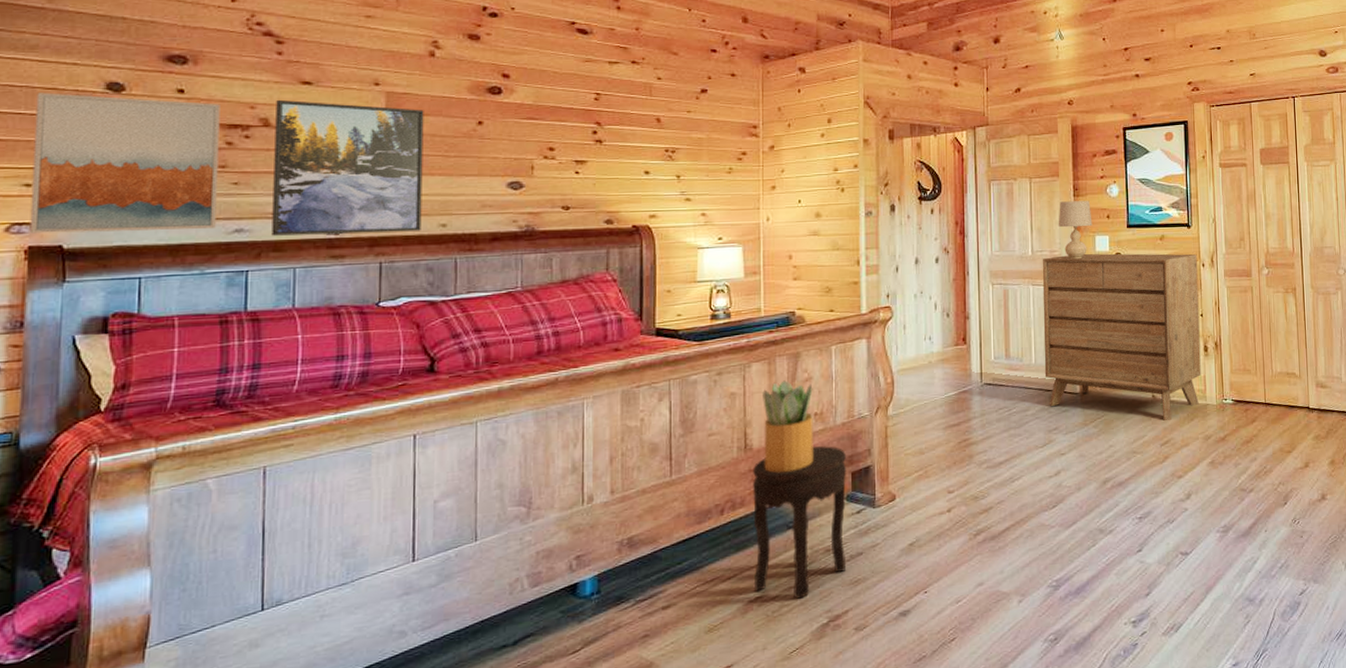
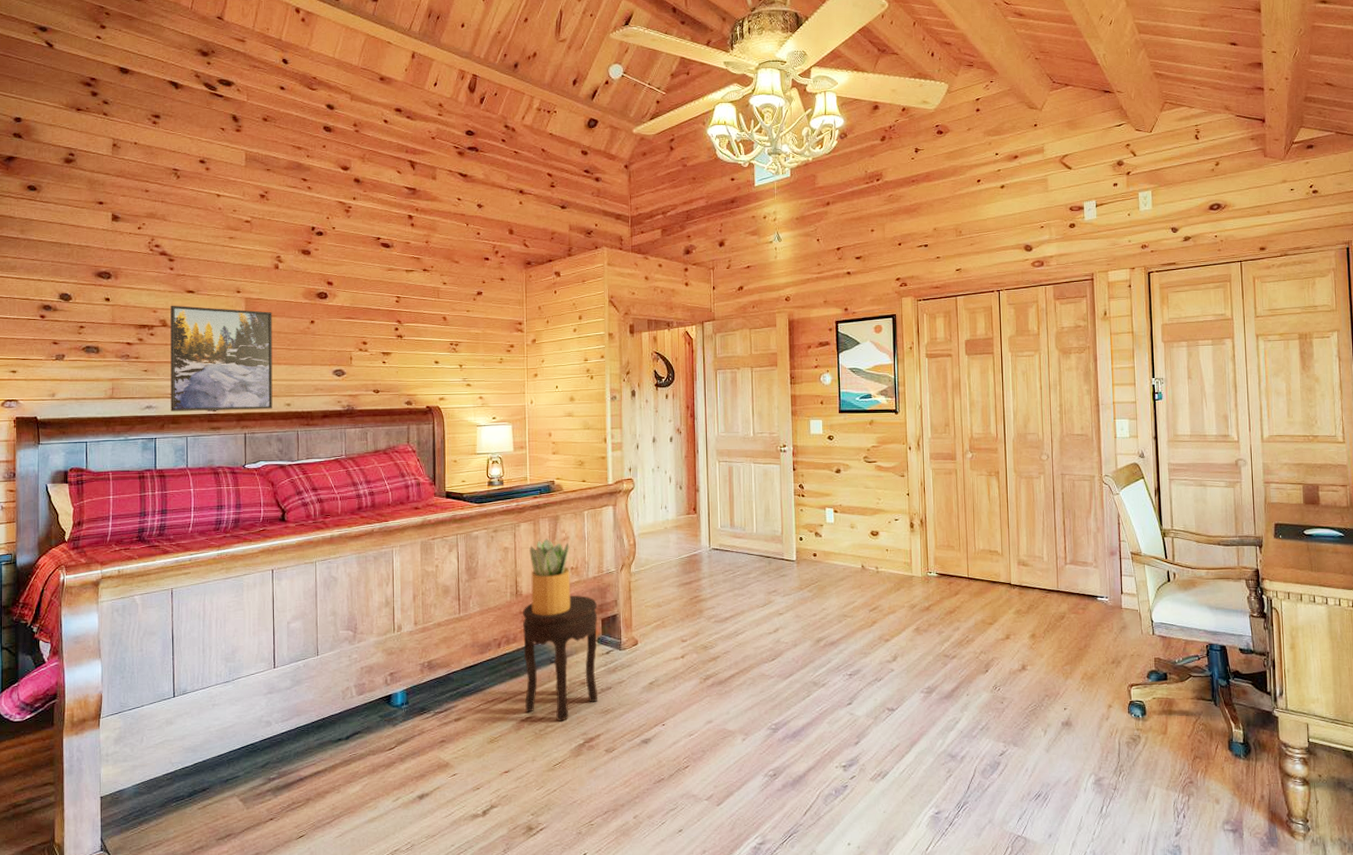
wall art: present [29,92,221,234] -> none [16,302,134,408]
dresser: present [1042,253,1201,421] -> none [762,435,907,590]
table lamp: present [1058,201,1093,259] -> none [776,388,808,440]

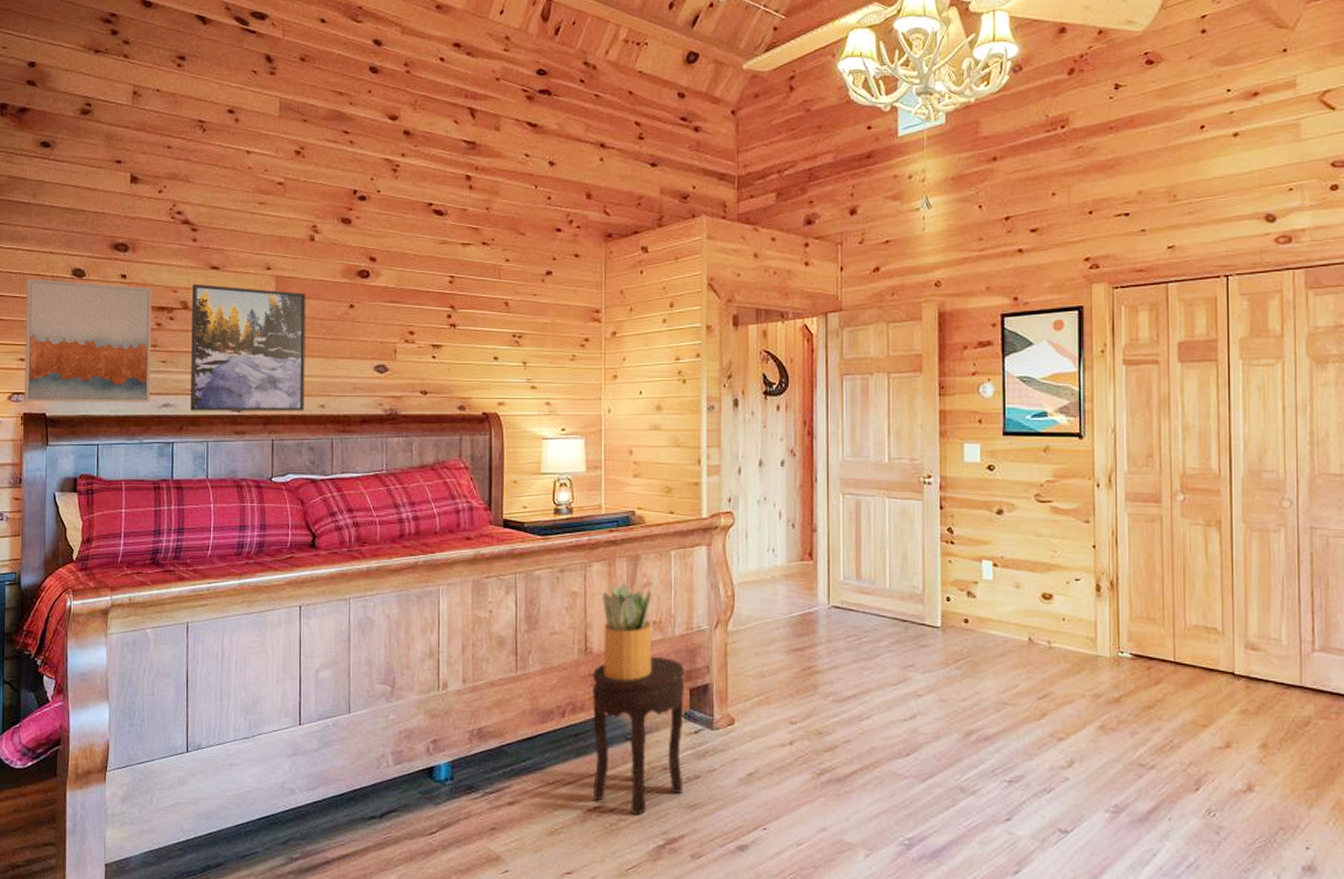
wall art: none [16,302,134,408] -> present [24,278,152,402]

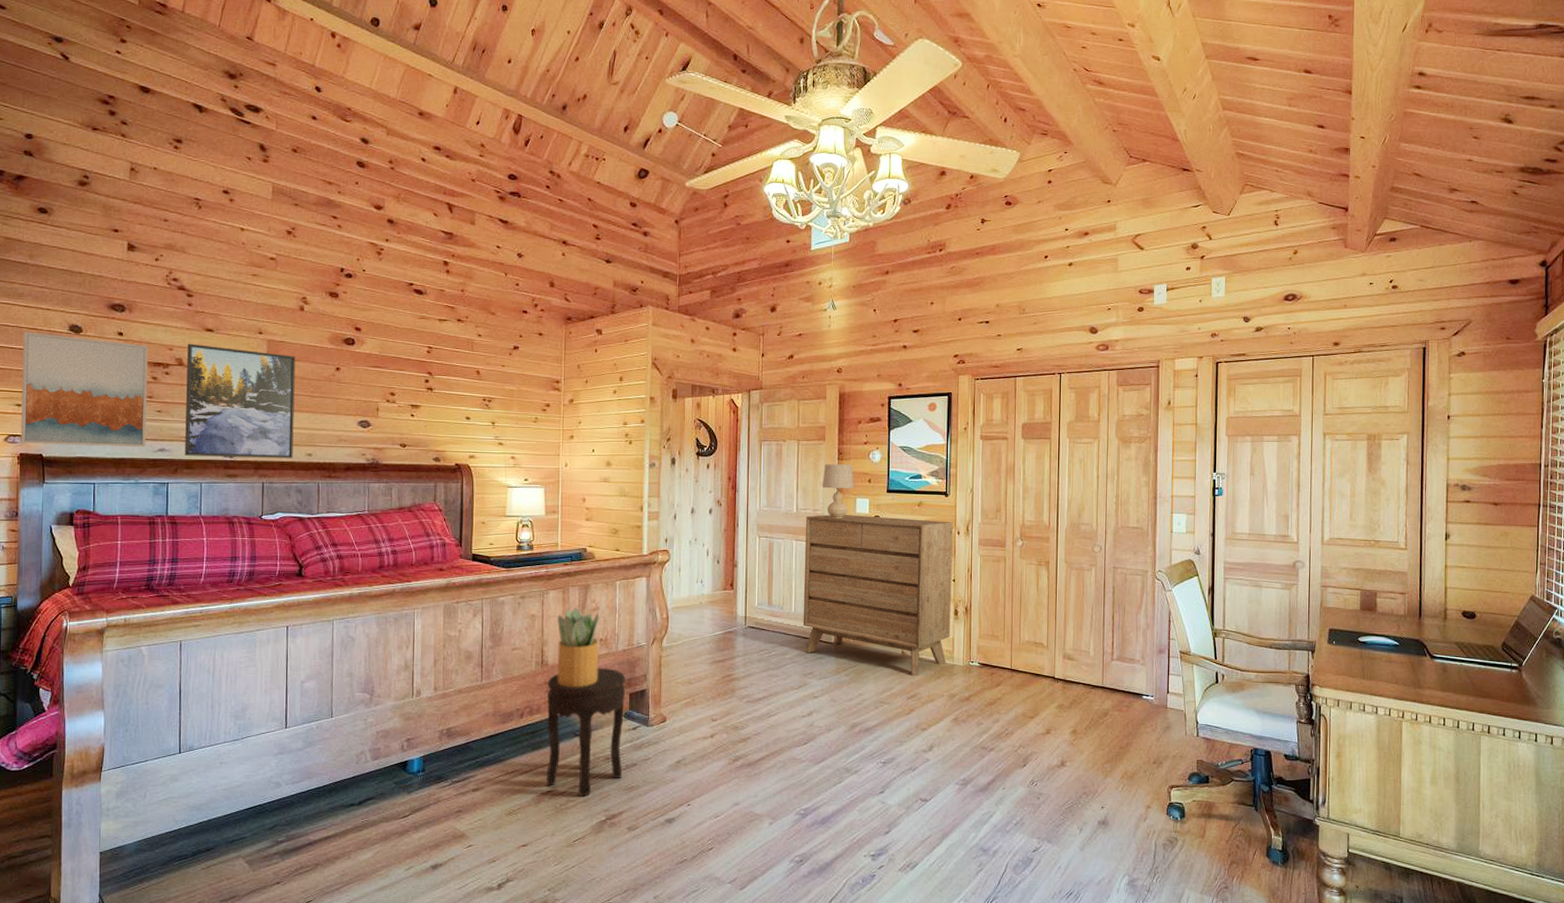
dresser: none [900,463,1091,671] -> present [803,514,953,677]
table lamp: none [920,401,961,469] -> present [822,464,854,518]

